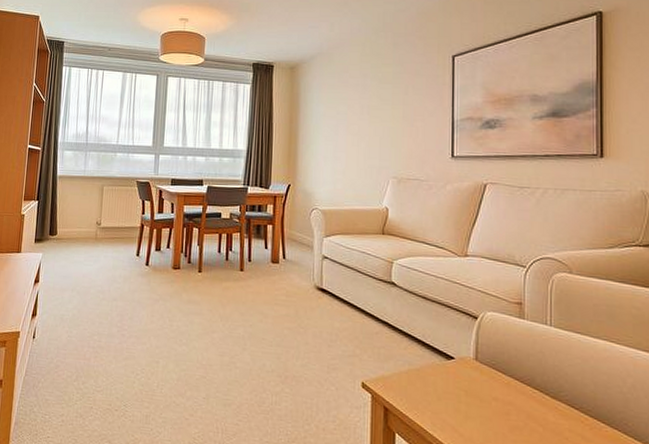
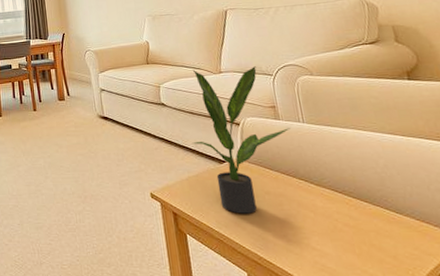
potted plant: none [419,248,534,420] -> present [192,66,290,214]

